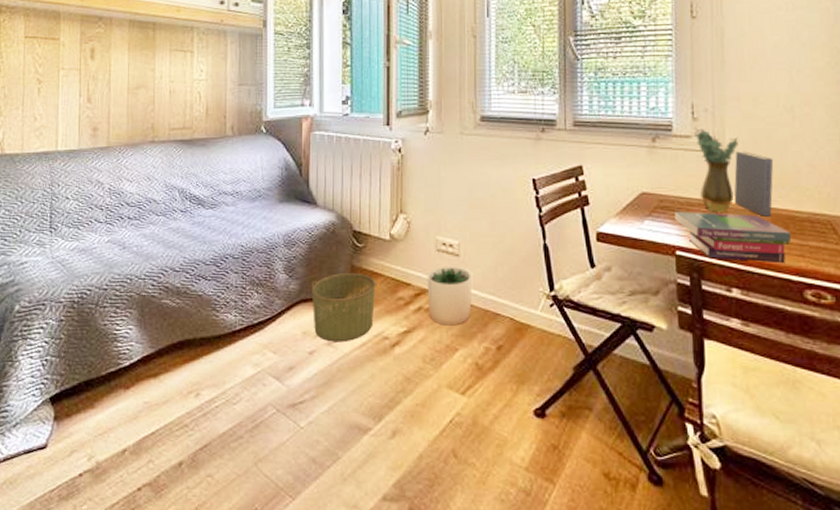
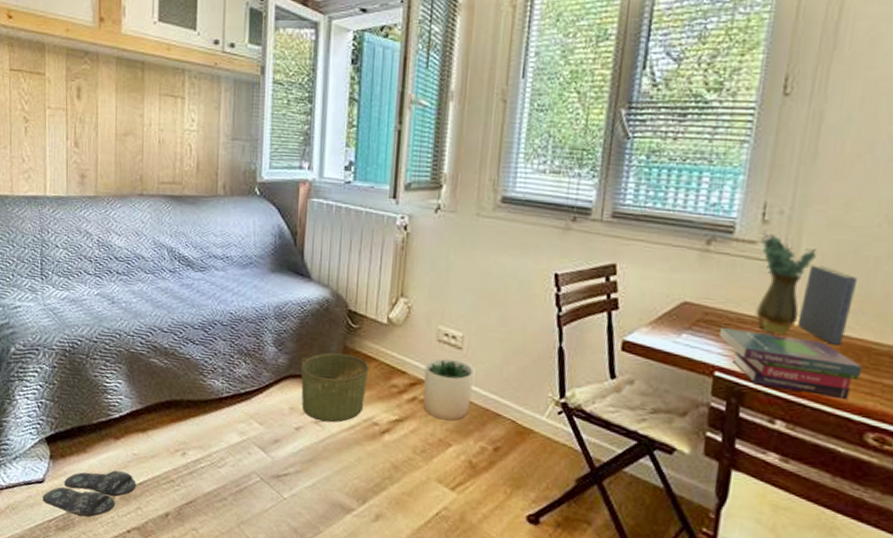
slippers: none [44,423,148,480] -> present [43,470,136,517]

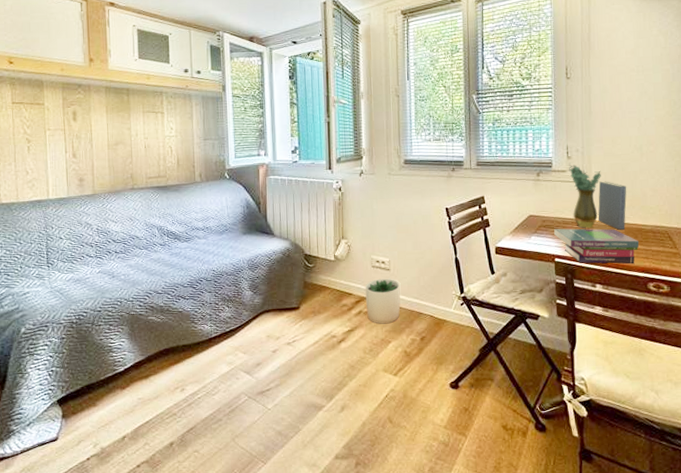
slippers: present [43,470,136,517] -> none [57,416,143,463]
basket: present [300,352,371,422] -> none [272,287,326,342]

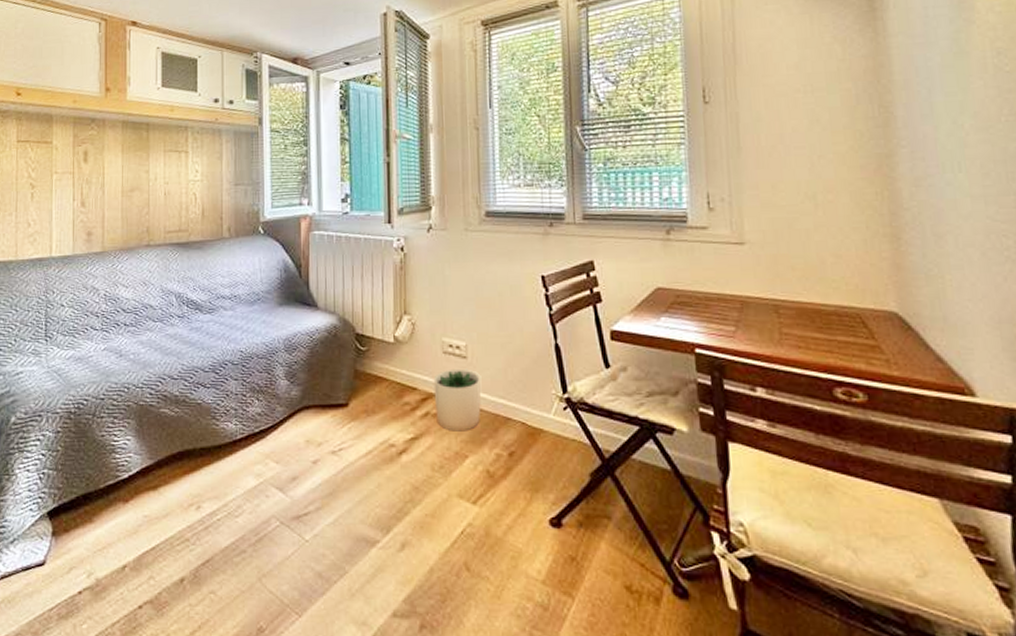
books: present [553,228,639,265] -> none [692,307,818,360]
vase: present [568,164,601,228] -> none [710,218,758,307]
book: present [598,181,627,230] -> none [755,242,797,310]

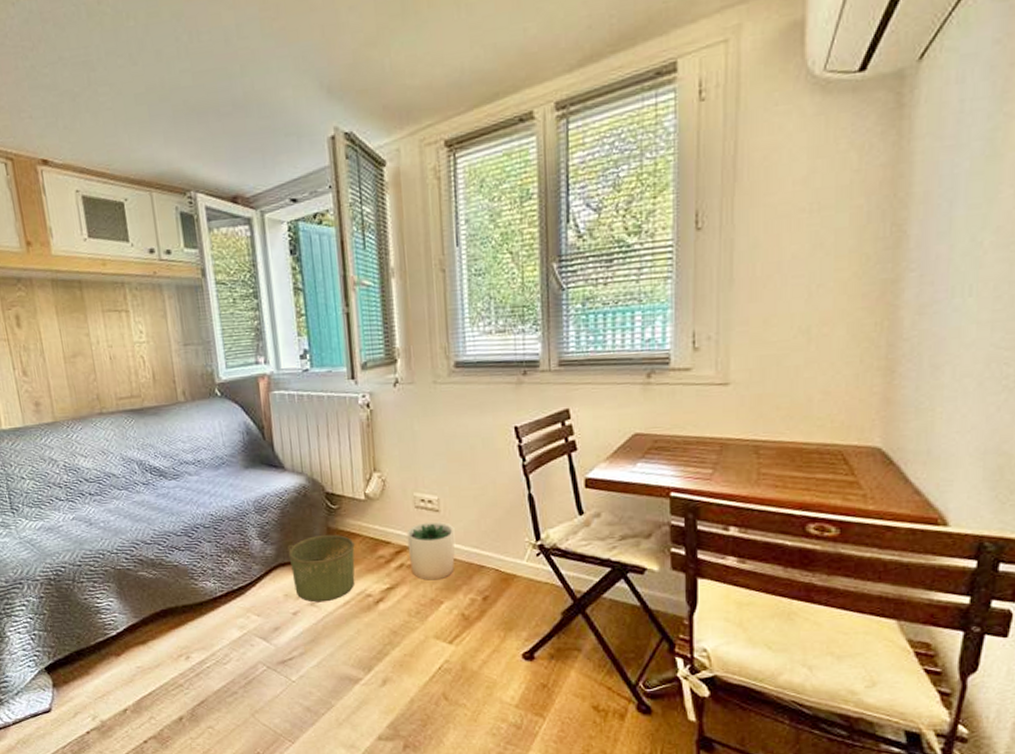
basket: none [314,377,382,451] -> present [287,534,356,603]

